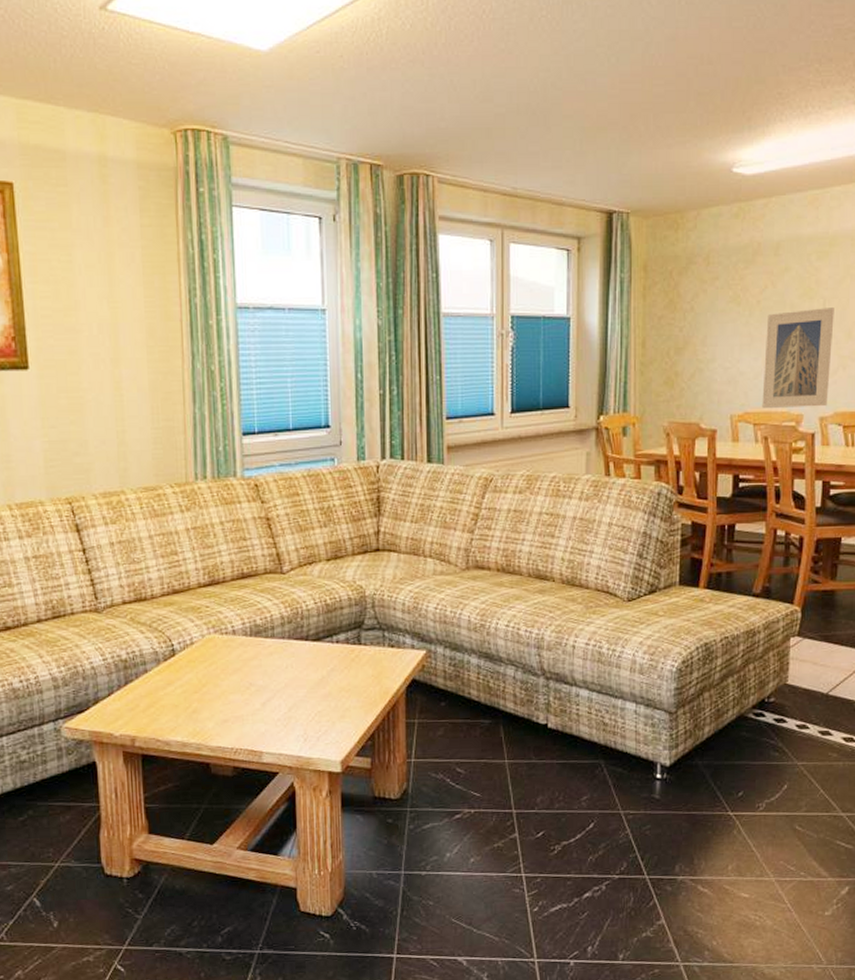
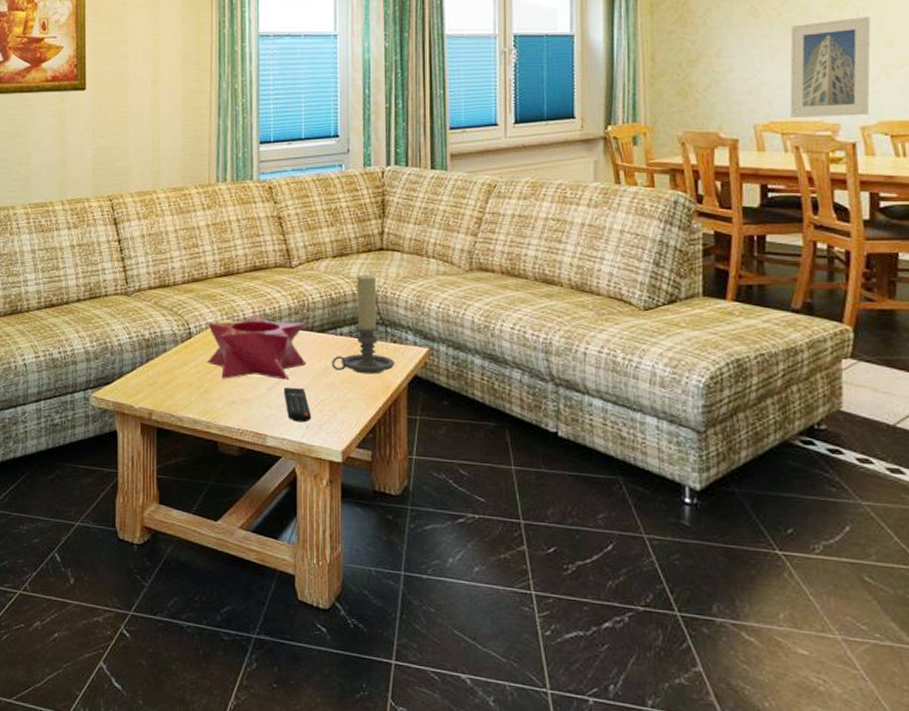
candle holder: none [192,626,302,697] -> present [207,315,307,380]
remote control: none [278,700,309,736] -> present [283,387,312,423]
candle holder: none [328,578,393,681] -> present [331,275,395,374]

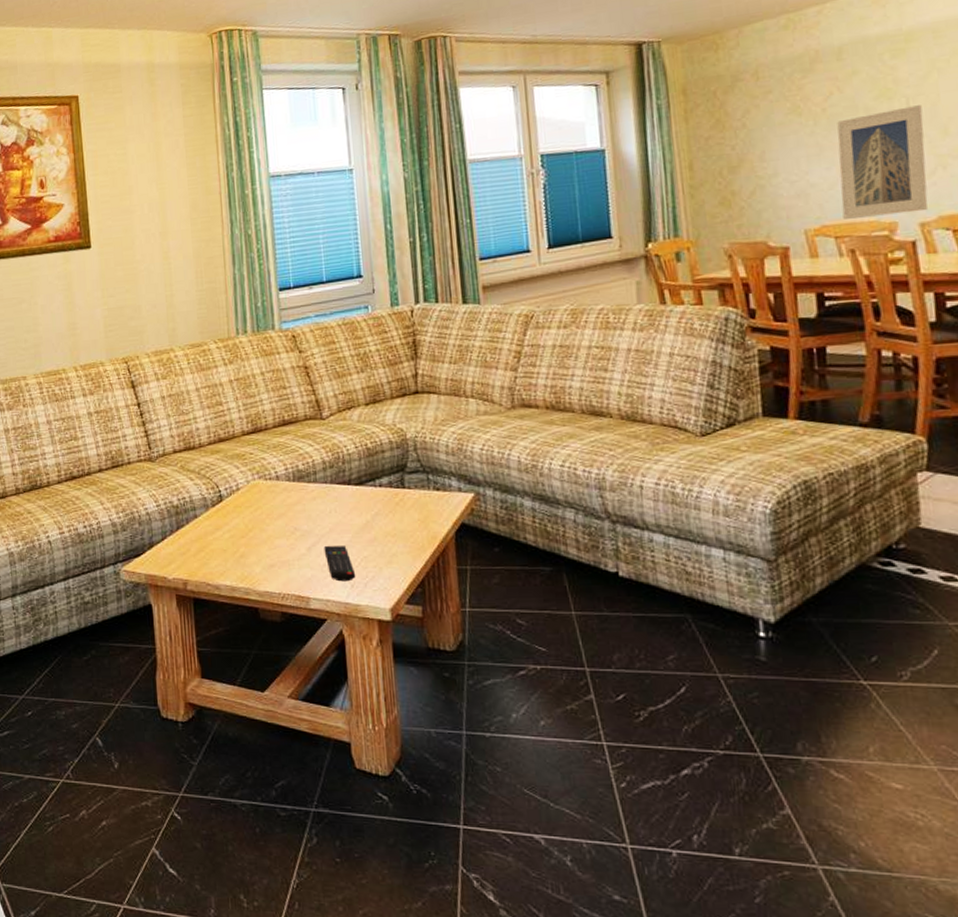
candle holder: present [207,315,307,380] -> none [237,472,346,542]
candle holder: present [331,275,395,374] -> none [372,420,440,526]

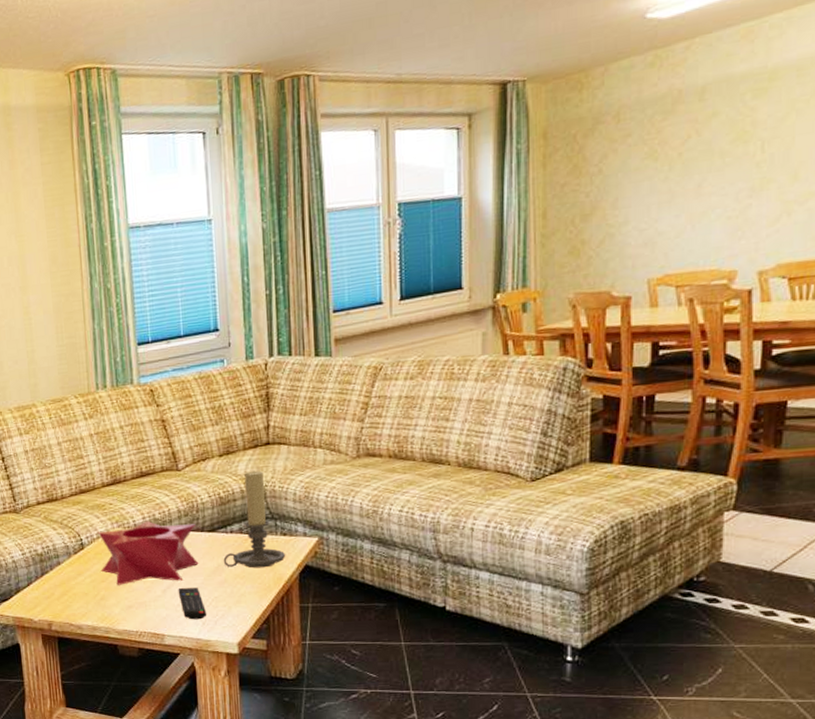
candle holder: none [237,472,346,542] -> present [98,520,199,585]
candle holder: none [372,420,440,526] -> present [223,470,286,569]
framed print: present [837,105,928,219] -> none [686,149,776,268]

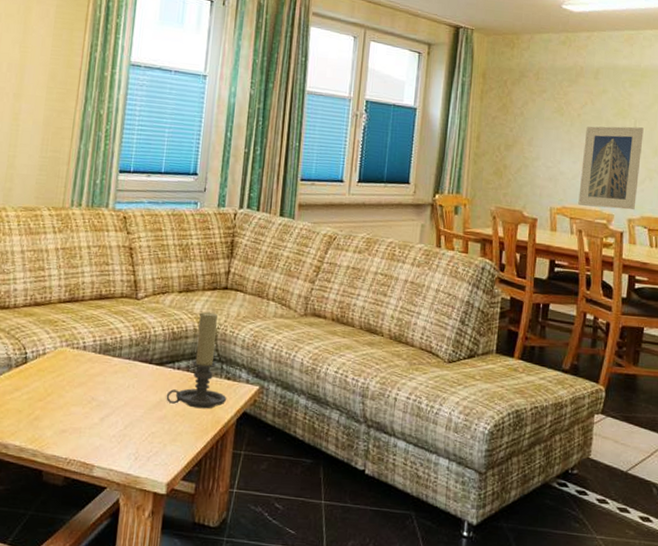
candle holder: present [98,520,199,585] -> none [40,344,145,411]
remote control: present [178,587,207,620] -> none [116,417,142,454]
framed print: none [686,149,776,268] -> present [578,126,644,210]

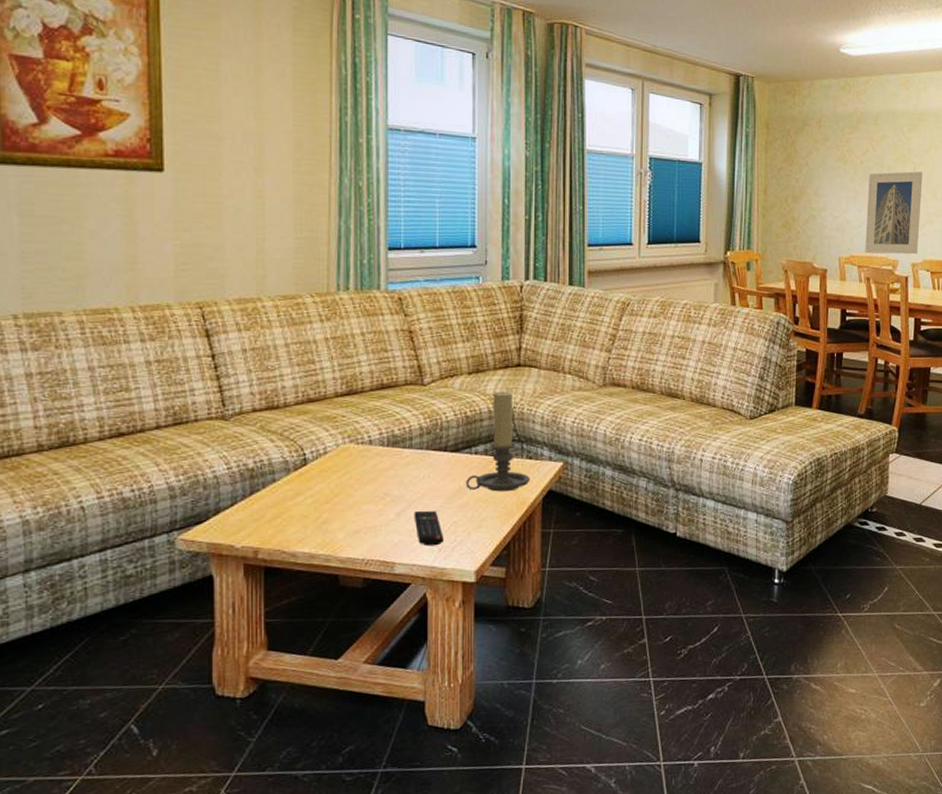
remote control: none [116,417,142,454] -> present [414,510,445,546]

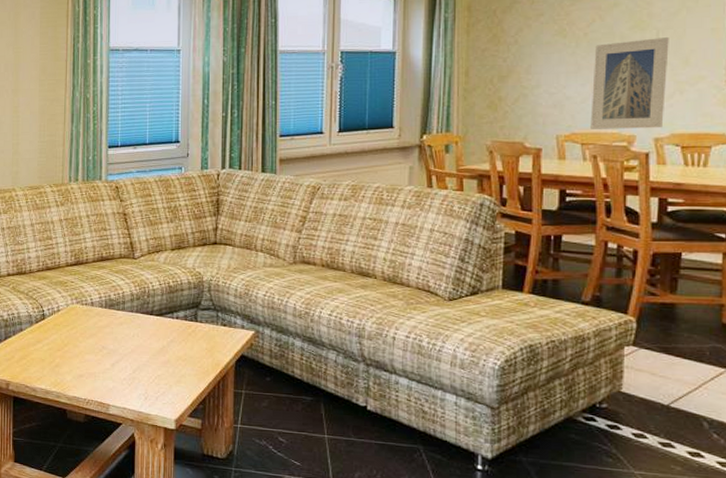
remote control: present [414,510,445,546] -> none [125,363,150,394]
candle holder: present [466,391,531,492] -> none [168,266,225,353]

